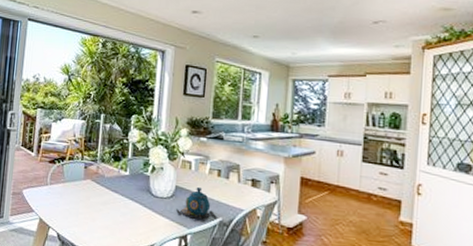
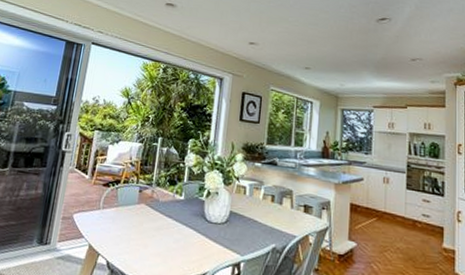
teapot: present [176,186,217,221] -> none [230,212,271,248]

